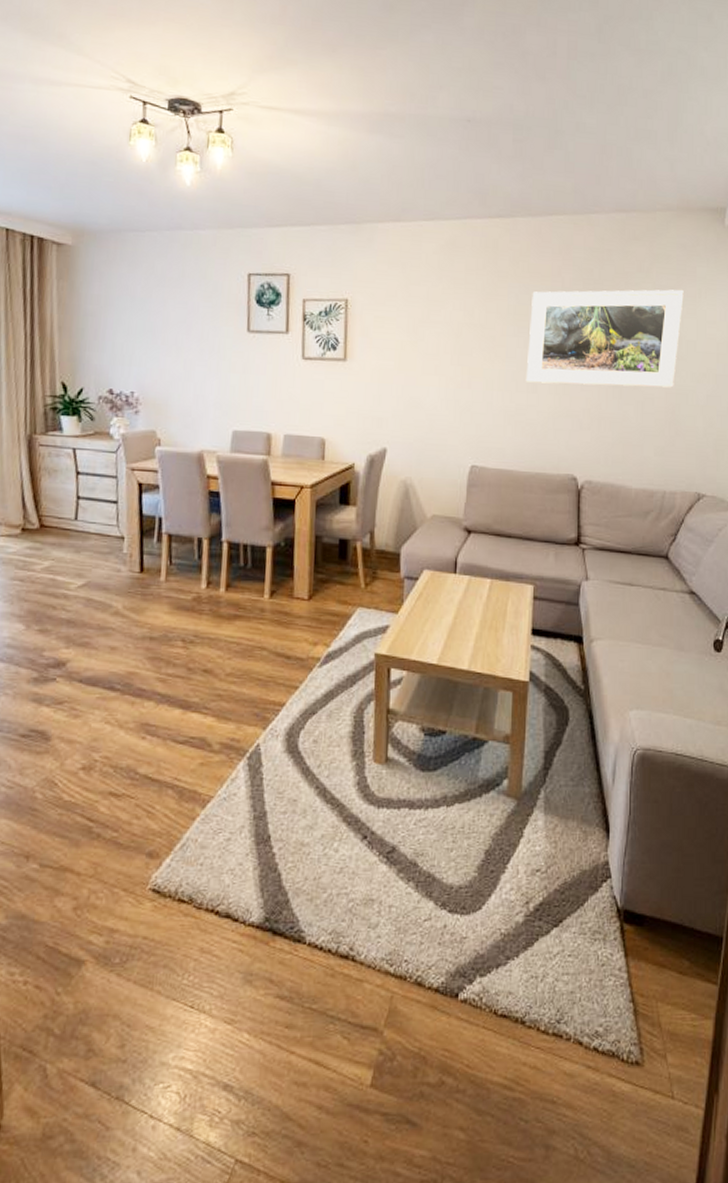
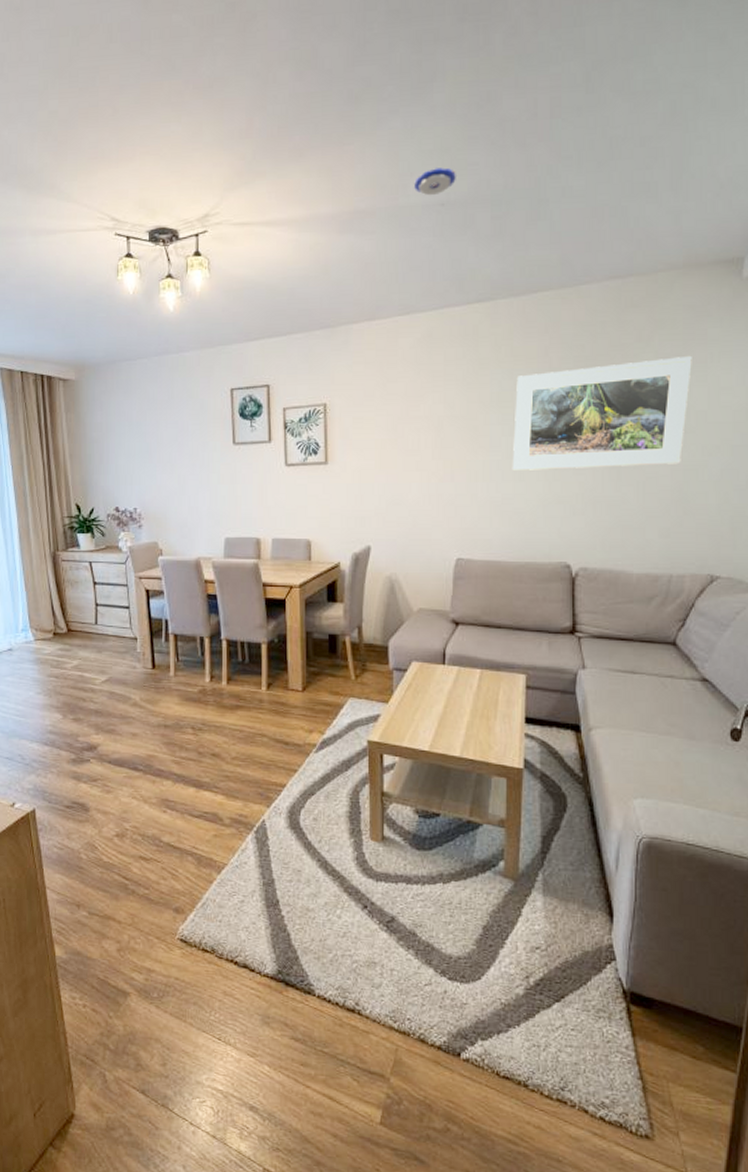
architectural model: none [443,86,482,111] -> present [414,168,456,196]

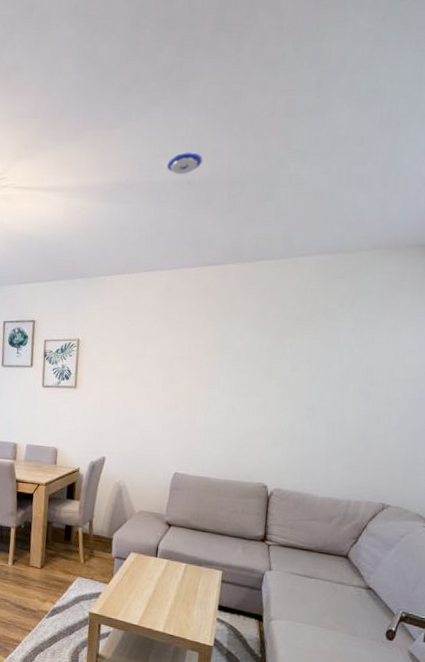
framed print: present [512,355,692,471] -> none [226,322,385,411]

